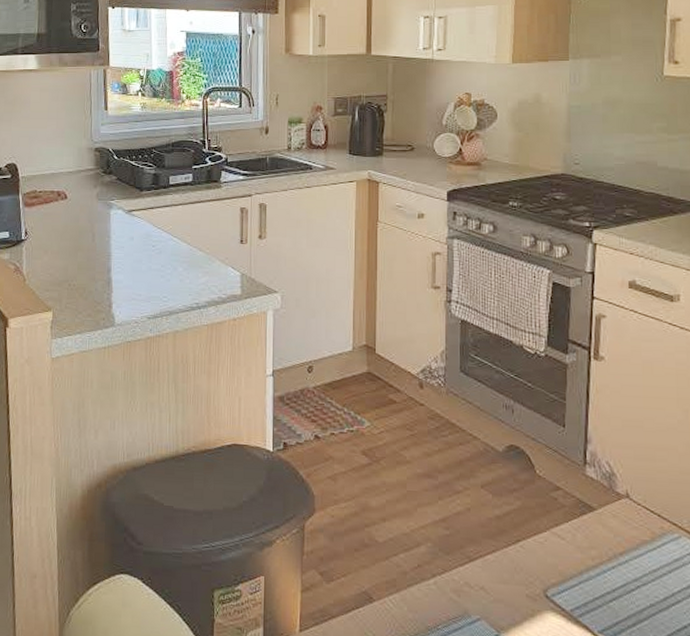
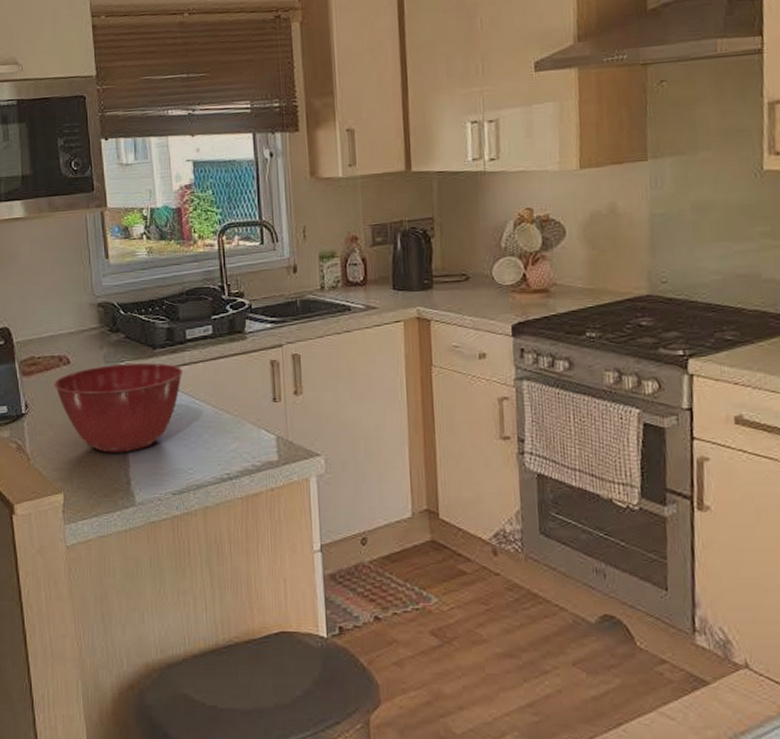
mixing bowl: none [51,202,165,279] -> present [53,363,184,453]

